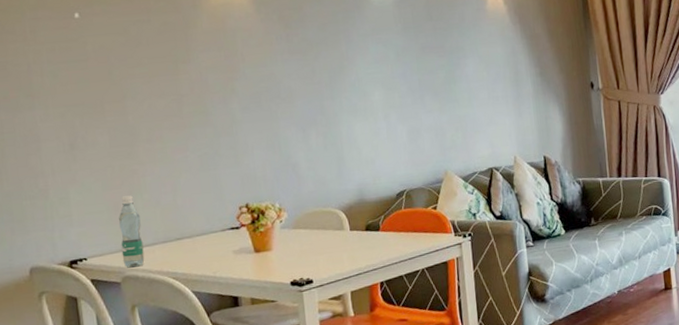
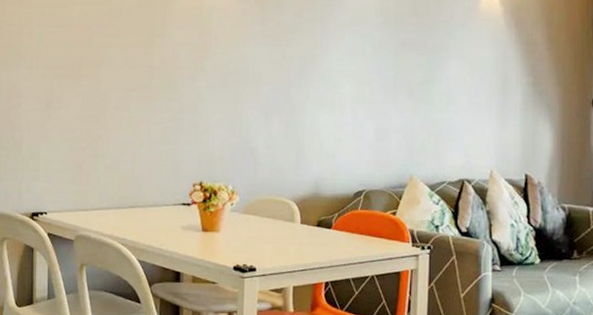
bottle: present [118,195,145,268] -> none [78,159,99,228]

